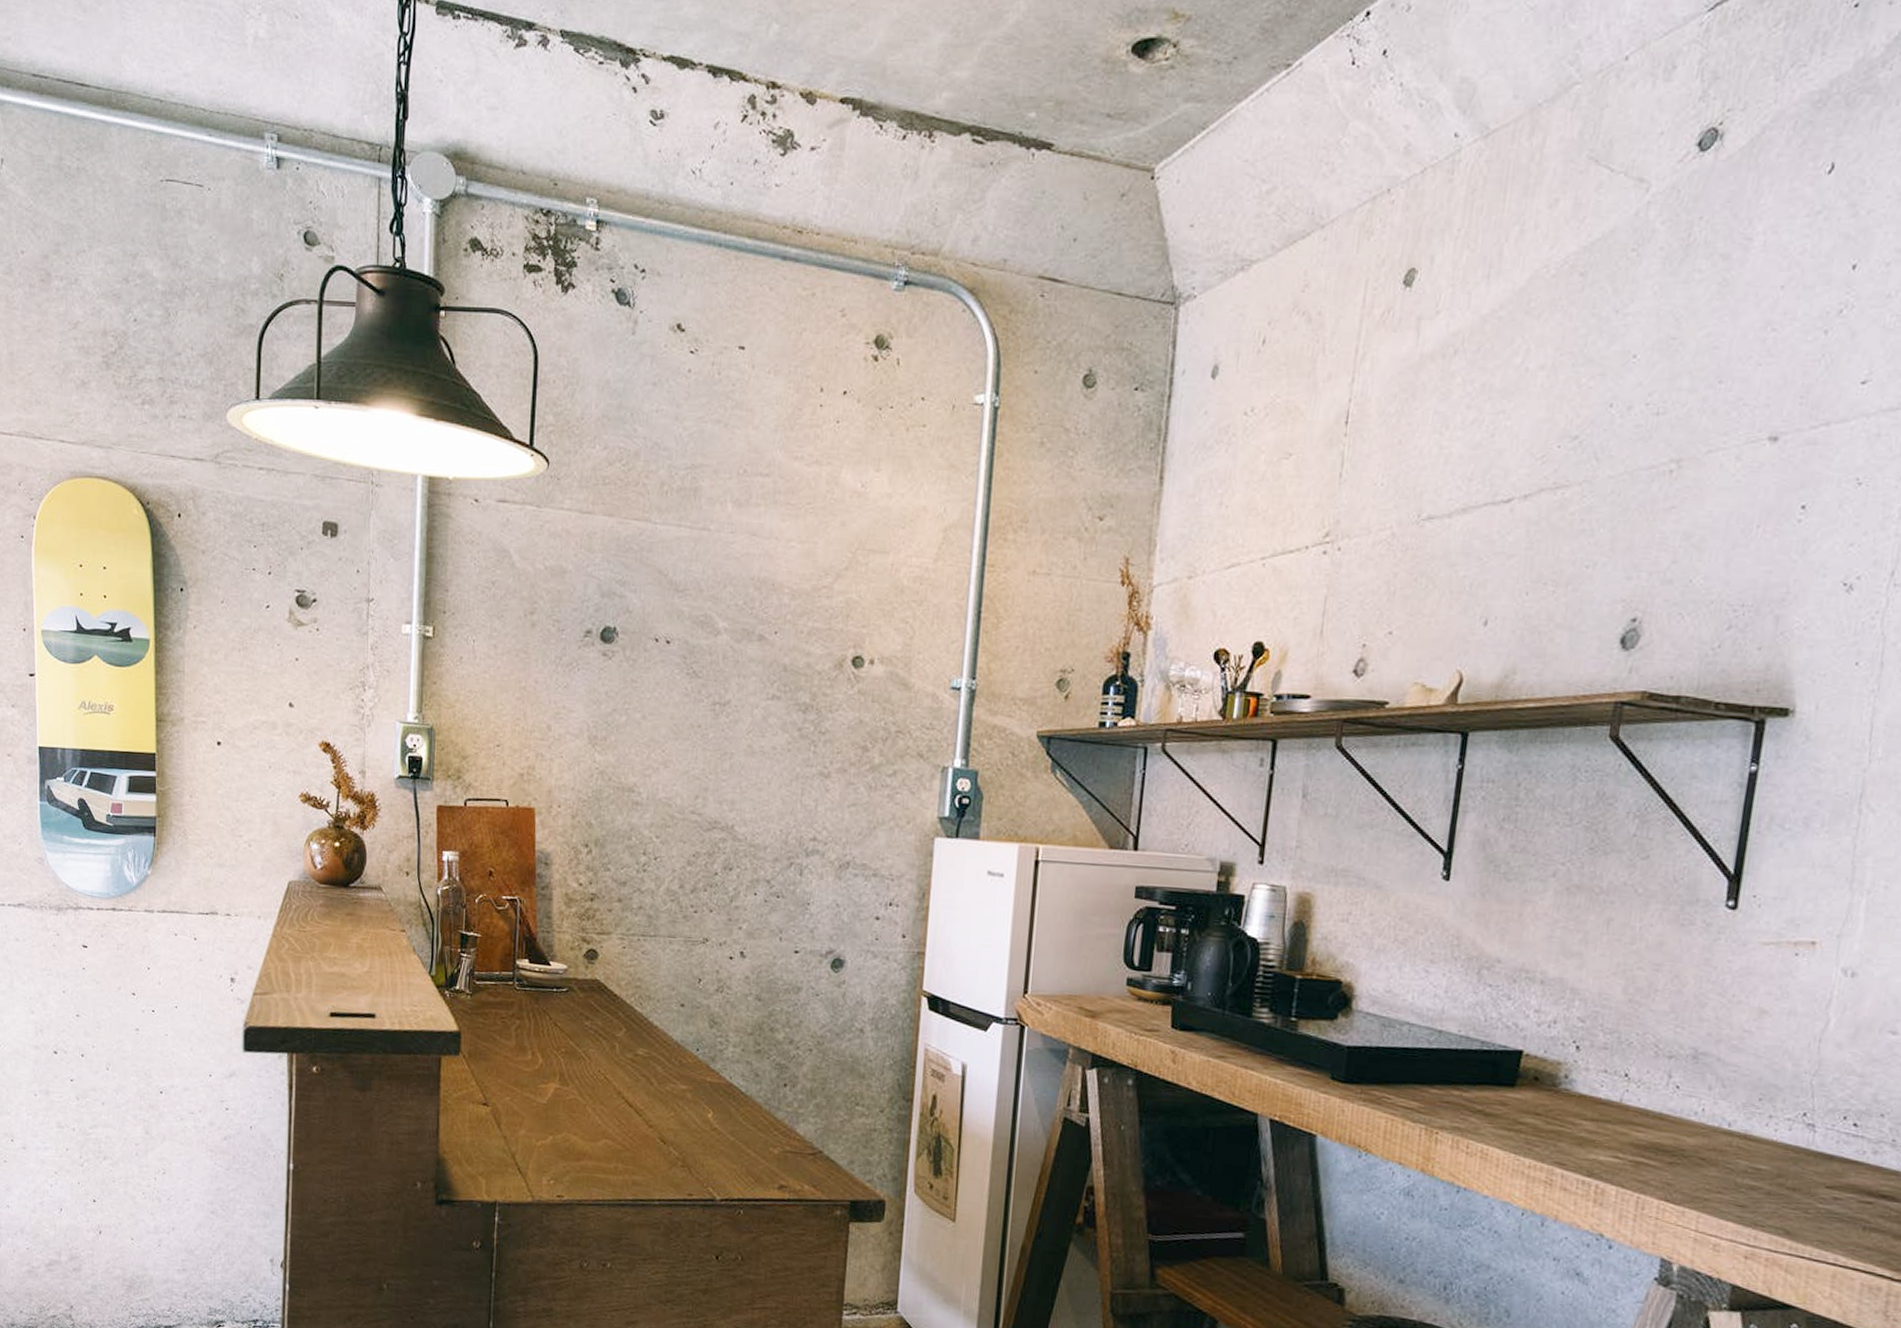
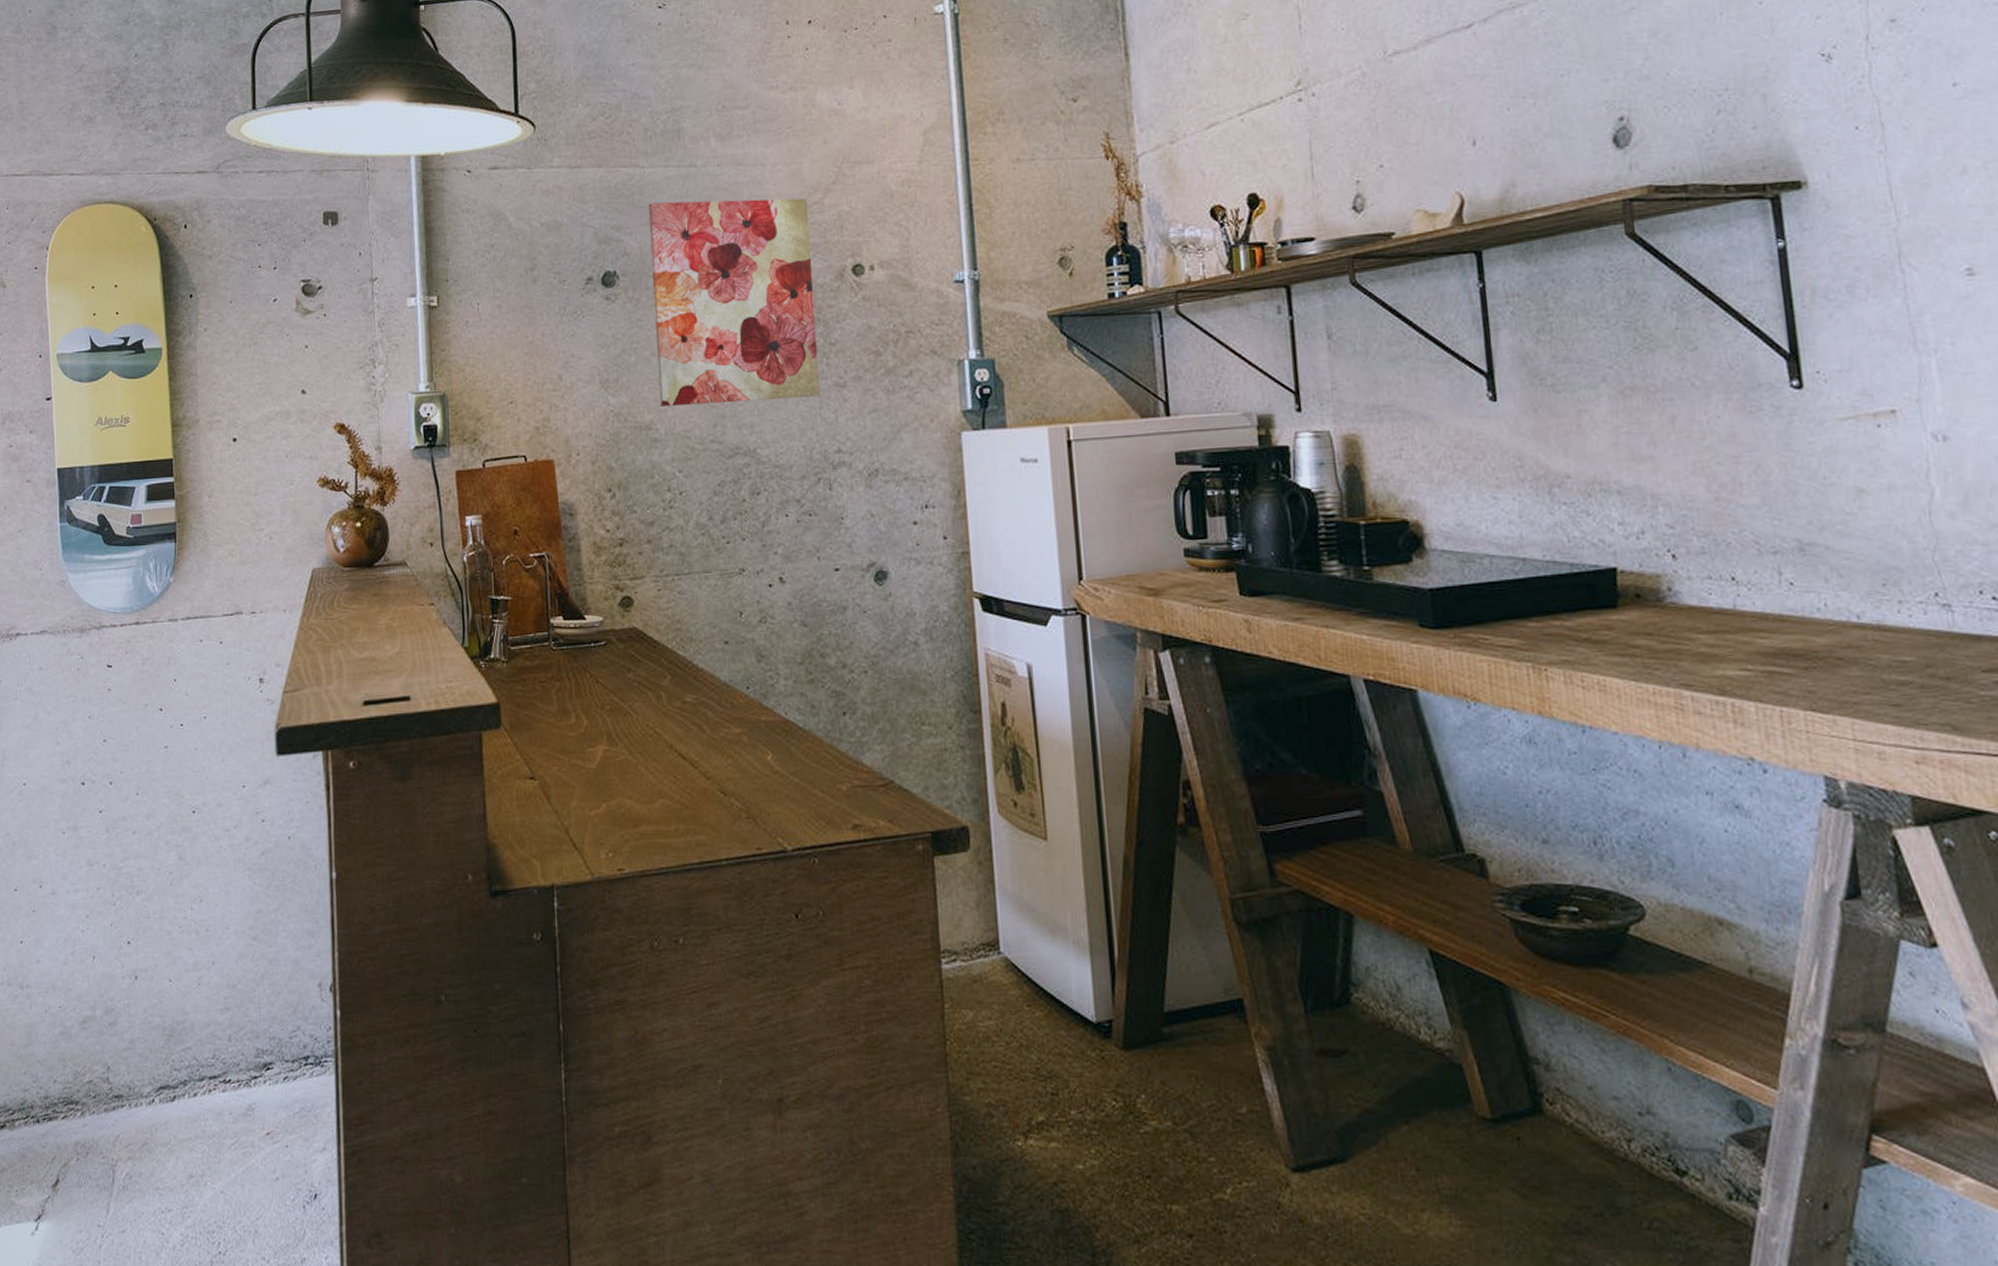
wall art: none [645,562,818,783] -> present [648,198,821,406]

